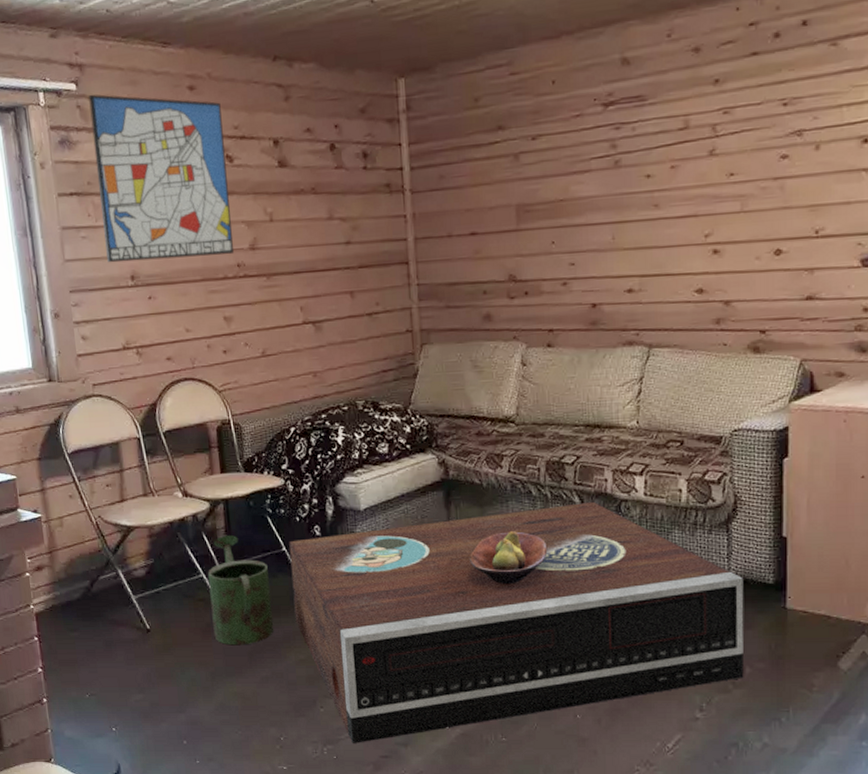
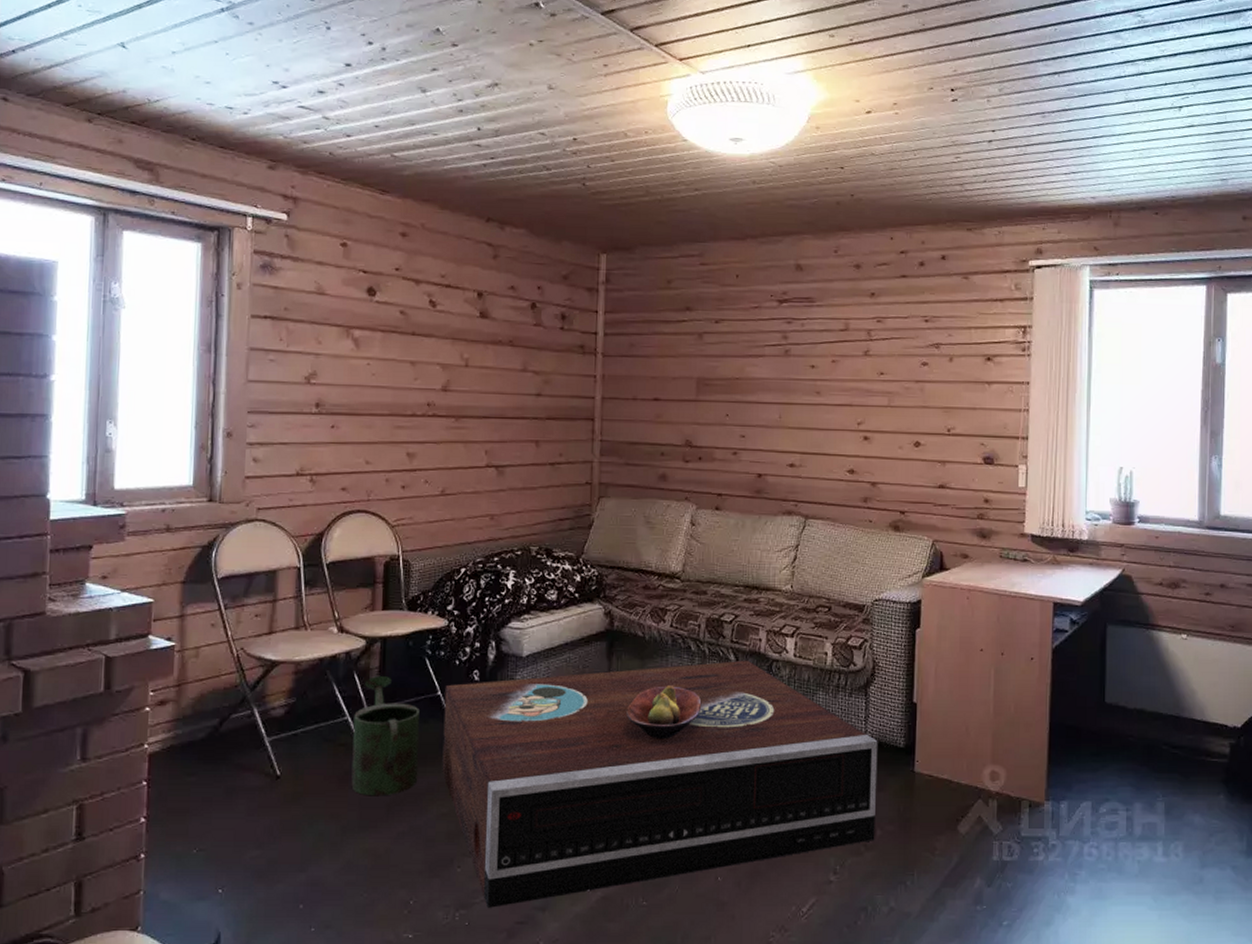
wall art: present [89,94,233,263] -> none [293,226,430,392]

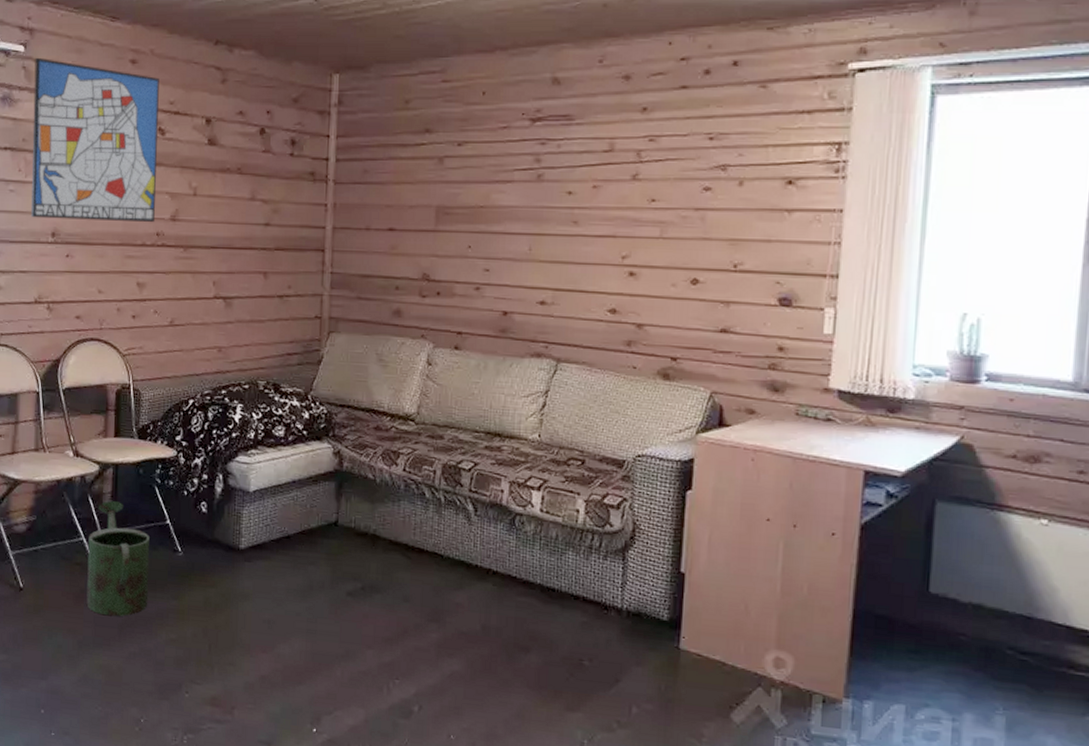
wall art: none [293,226,430,392] -> present [31,57,159,222]
stereo: present [442,660,878,908] -> none [171,511,637,736]
fruit bowl: present [626,686,702,740] -> none [355,532,436,587]

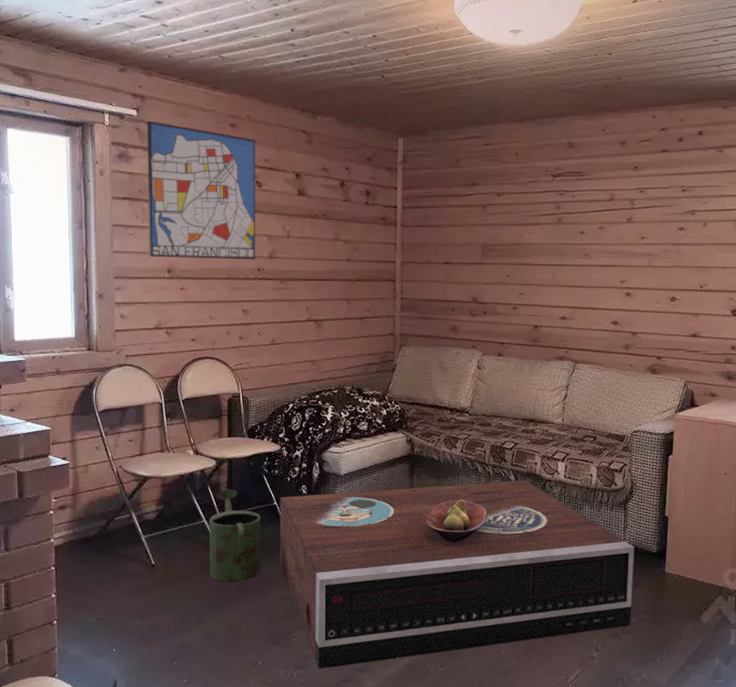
stereo: none [171,511,637,736] -> present [279,479,635,669]
fruit bowl: none [355,532,436,587] -> present [426,500,487,543]

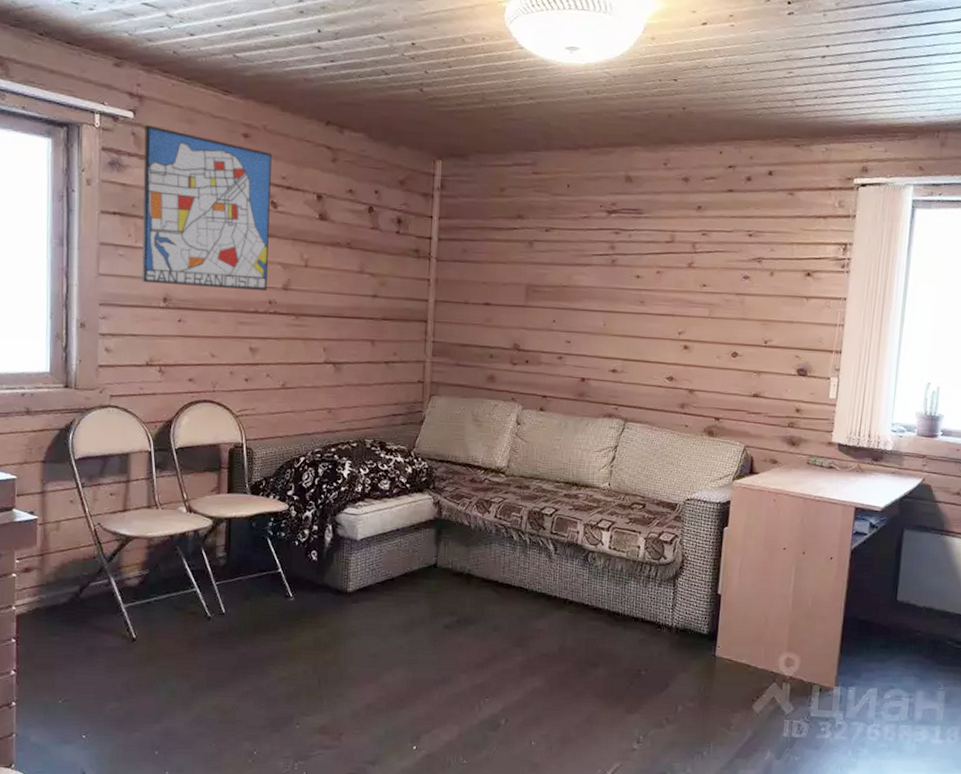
watering can: present [209,488,260,582] -> none [200,552,262,660]
stereo: present [279,479,635,669] -> none [282,550,683,760]
fruit bowl: present [426,500,487,543] -> none [452,571,522,619]

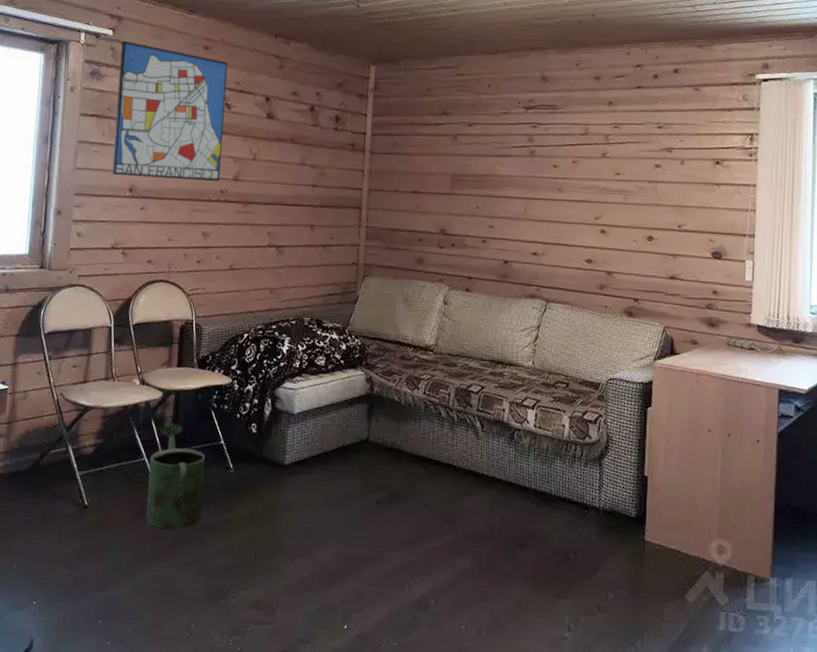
watering can: none [200,552,262,660] -> present [145,423,205,530]

